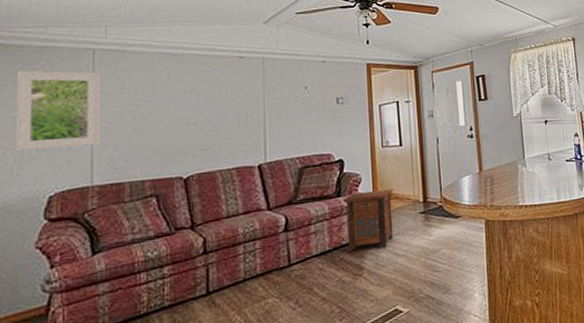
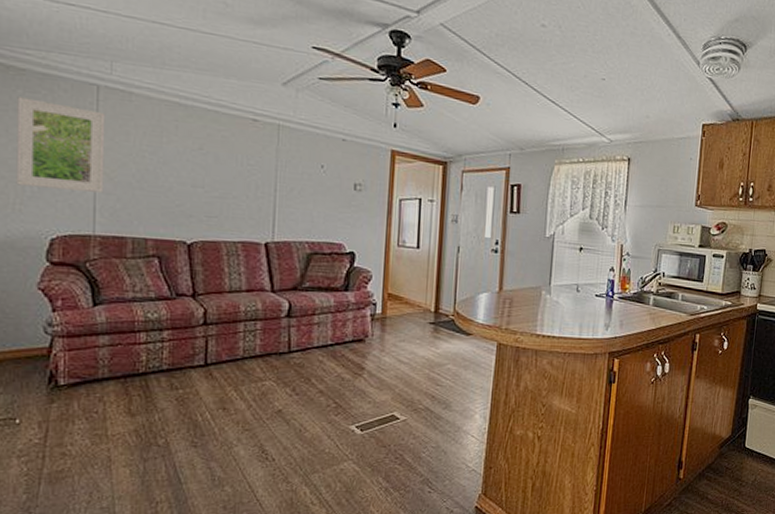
nightstand: present [342,188,394,252] -> none [349,290,405,352]

